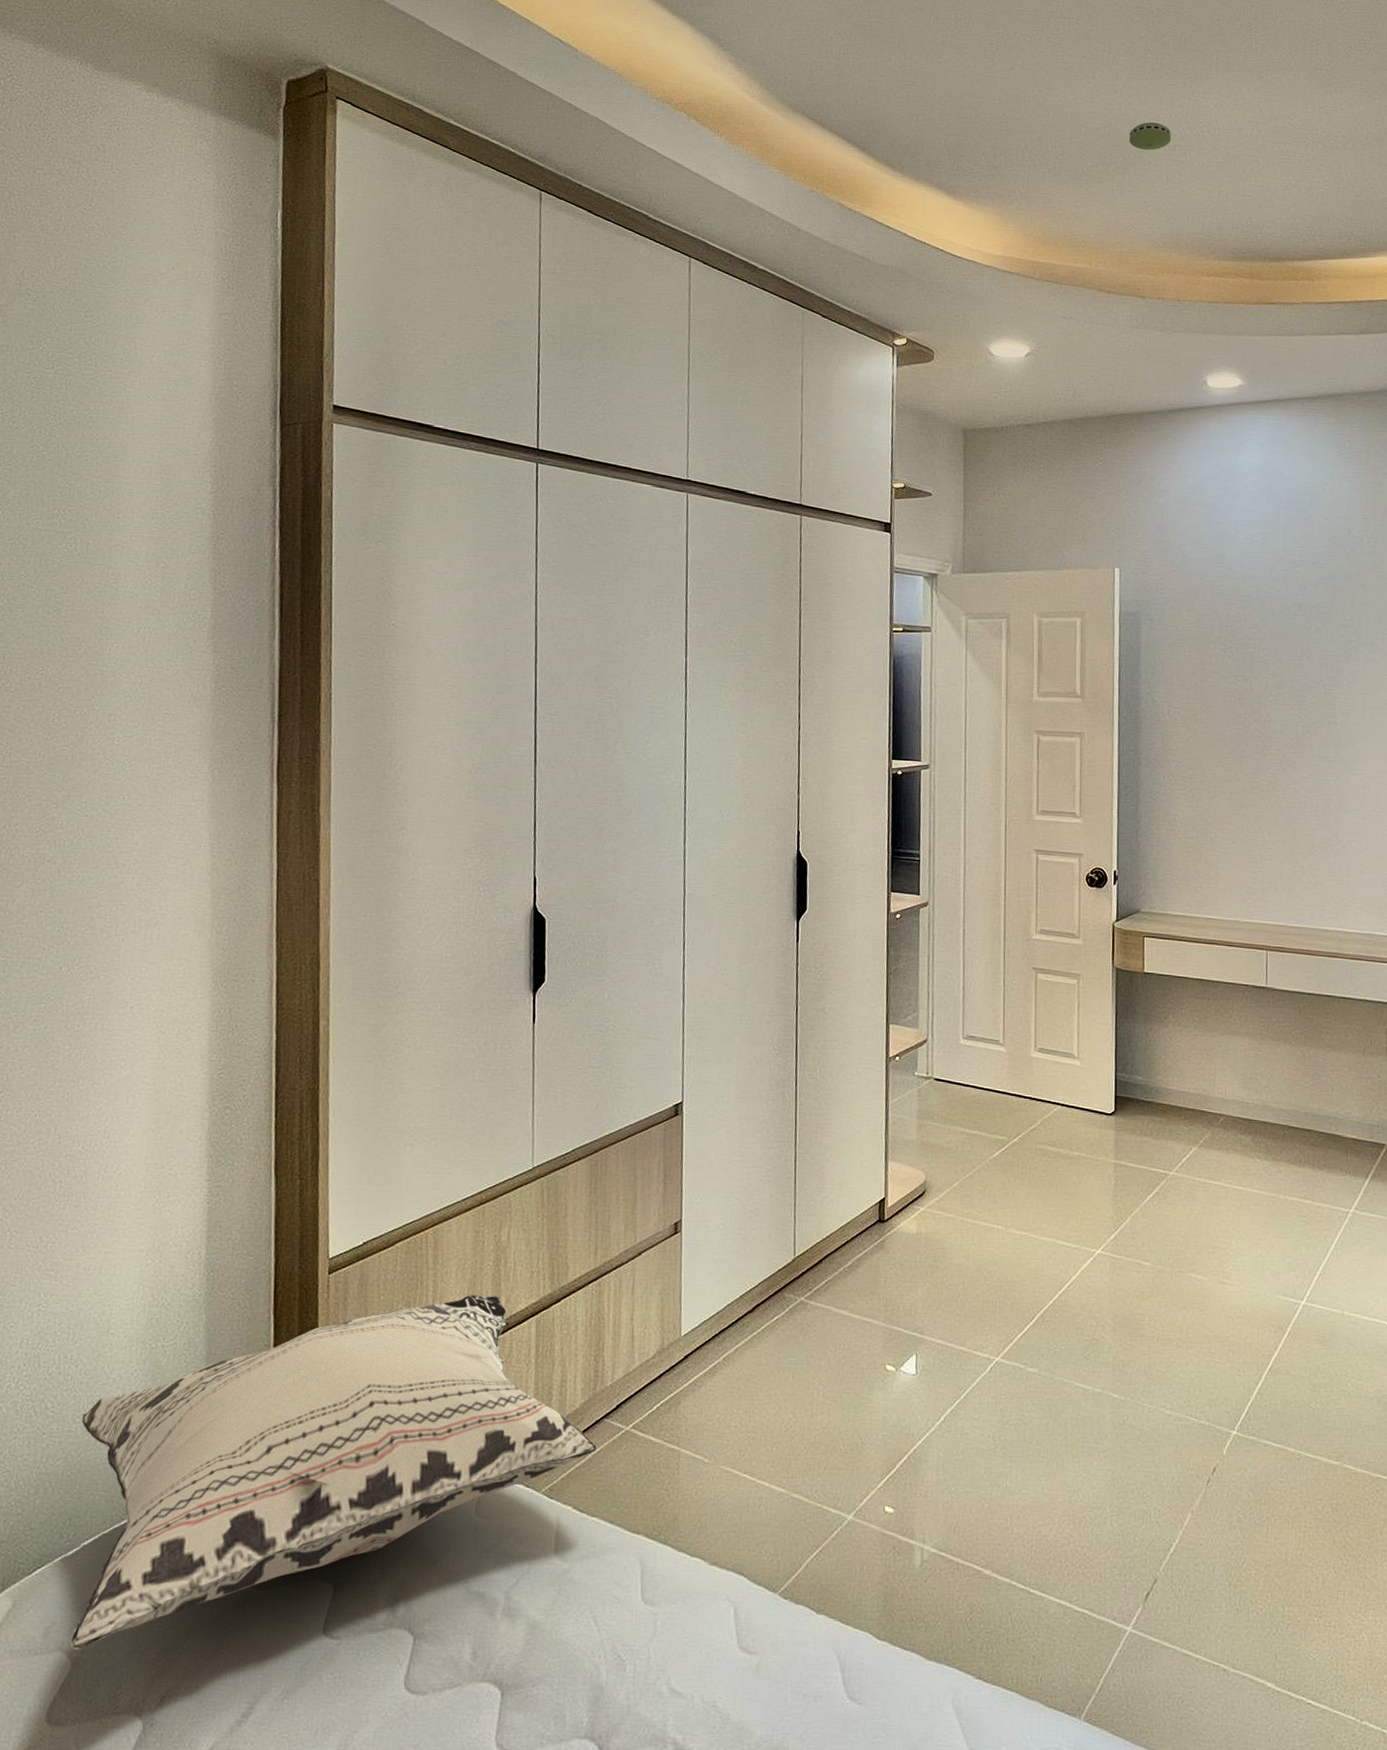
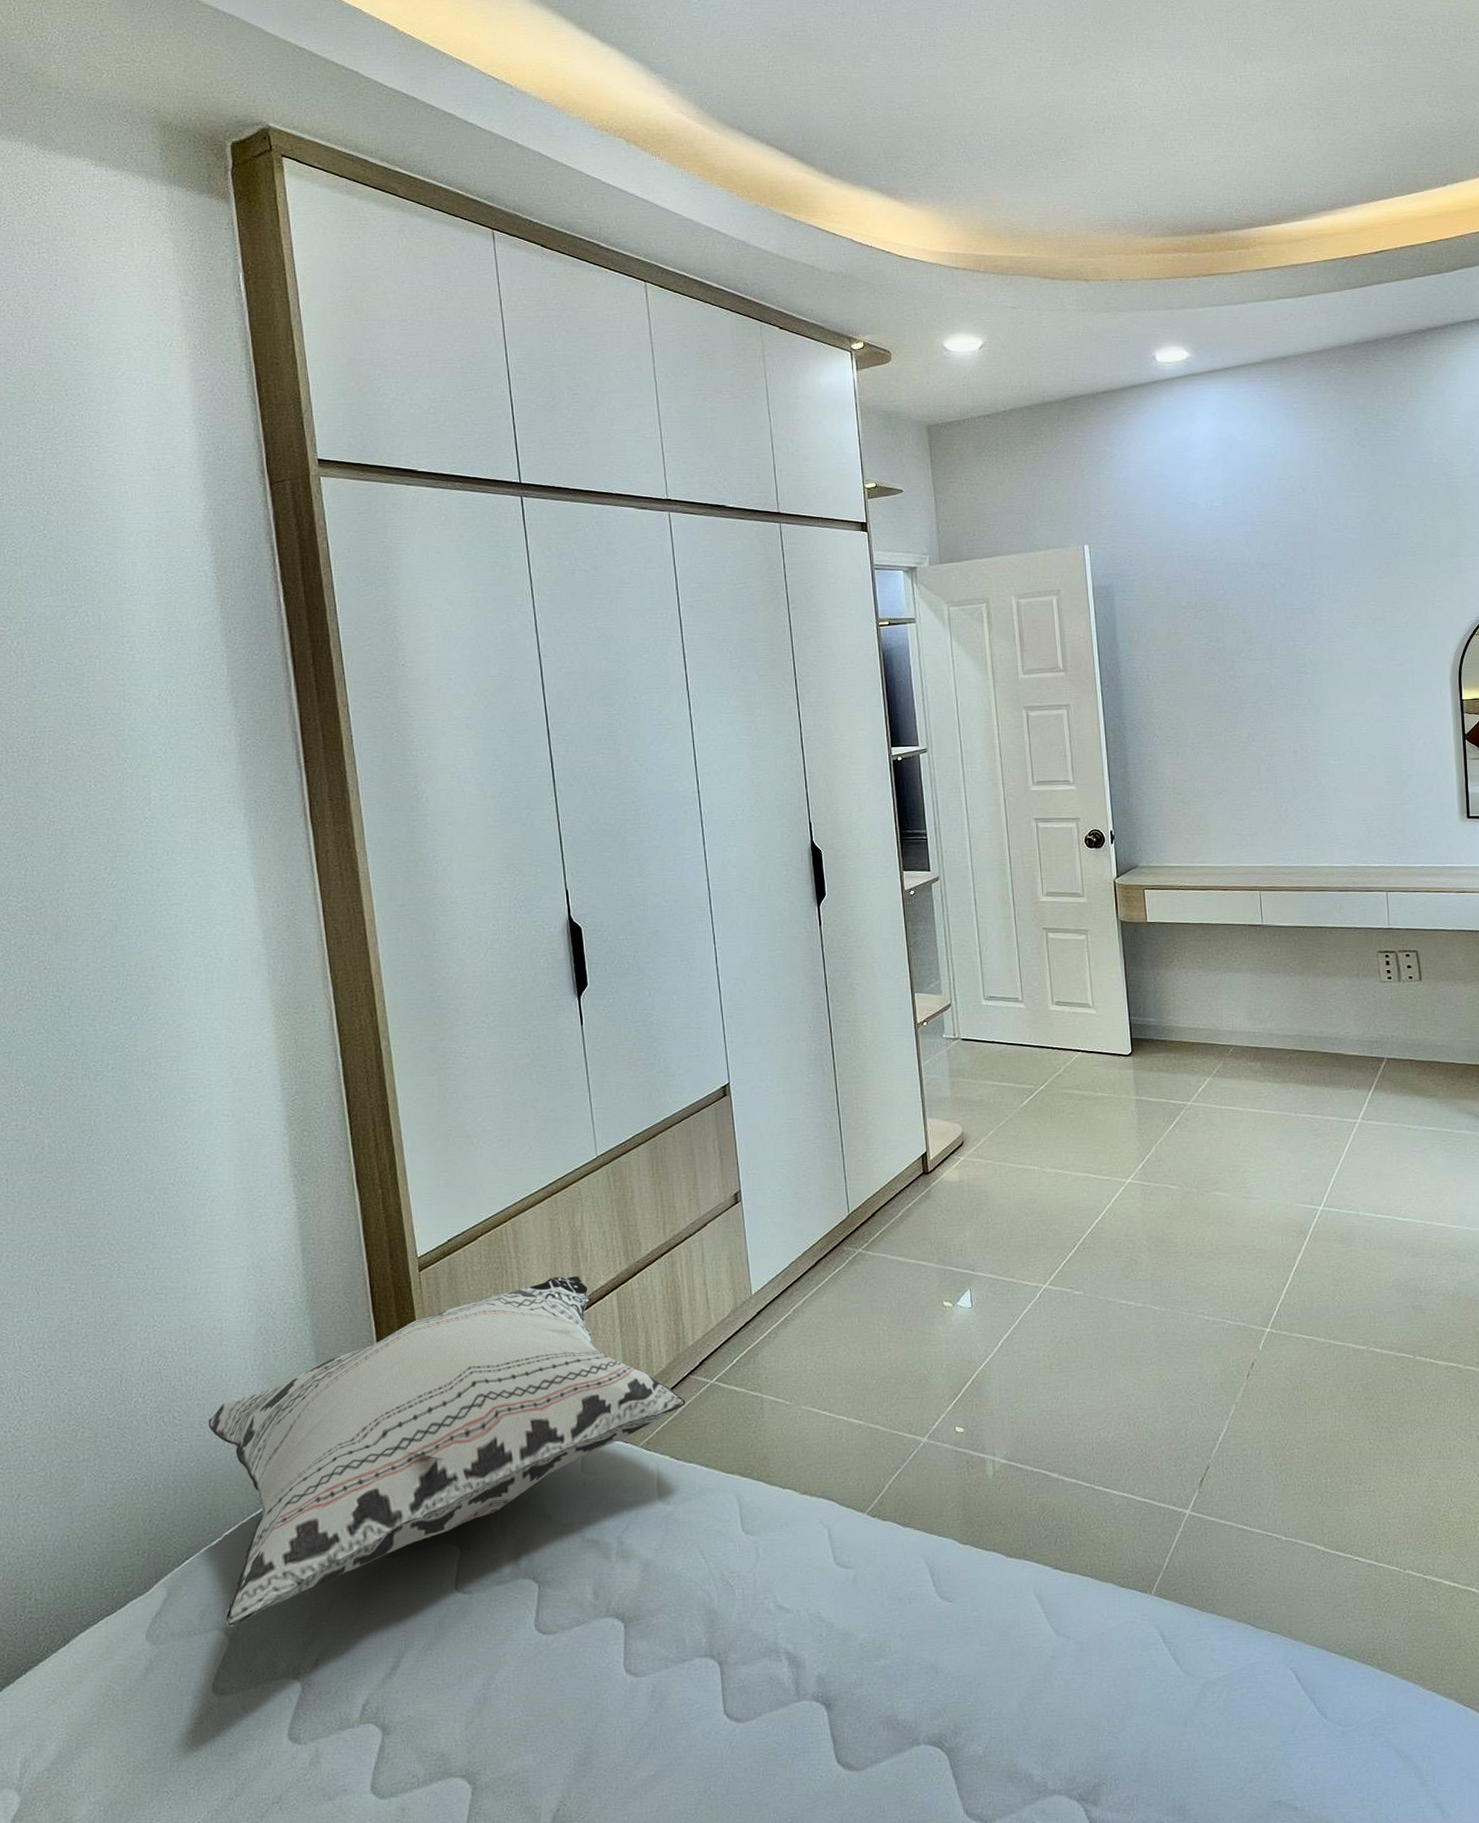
smoke detector: present [1129,122,1172,151] -> none [1058,107,1100,135]

